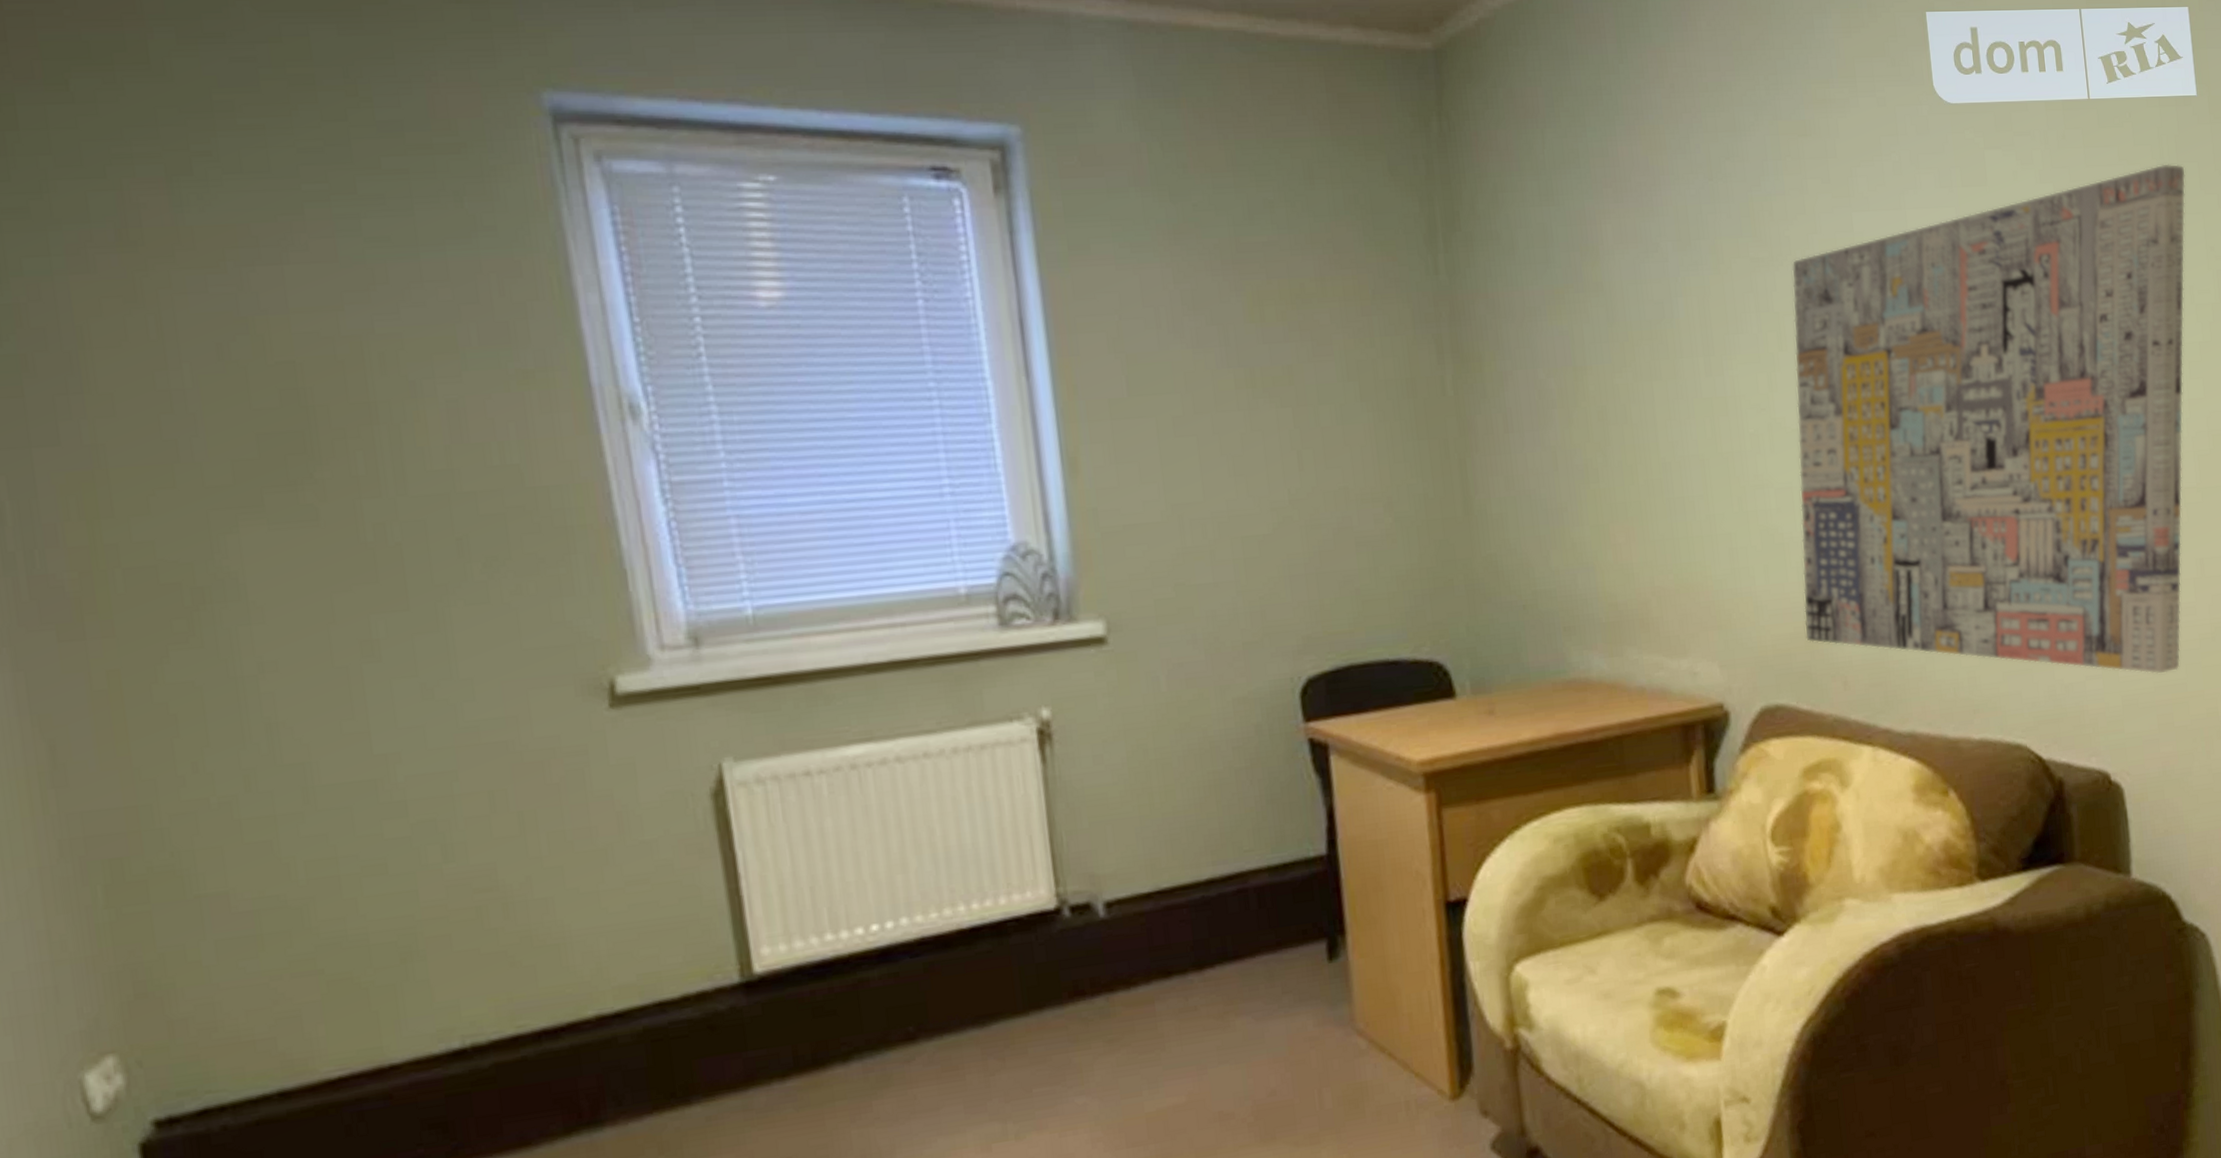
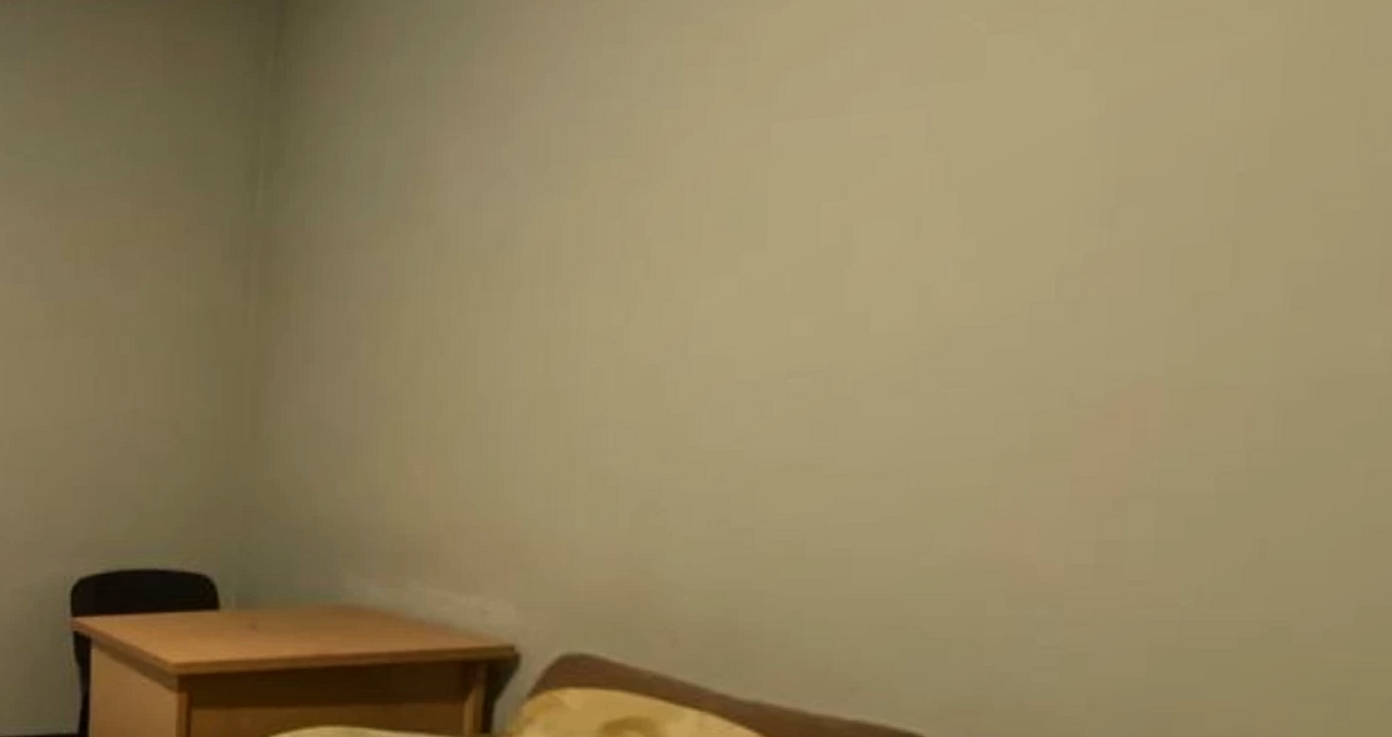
wall art: present [1792,164,2186,674] -> none [630,28,1338,675]

